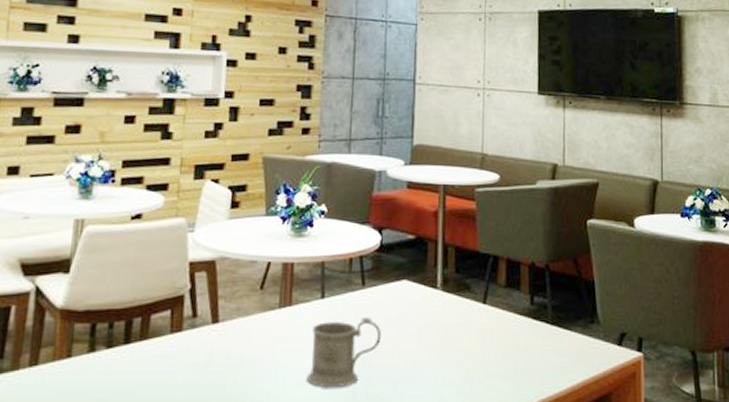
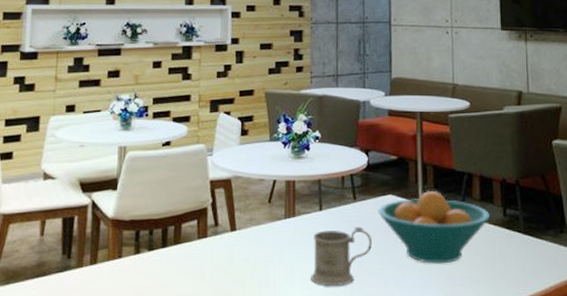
fruit bowl: none [390,275,517,360] -> present [378,190,491,264]

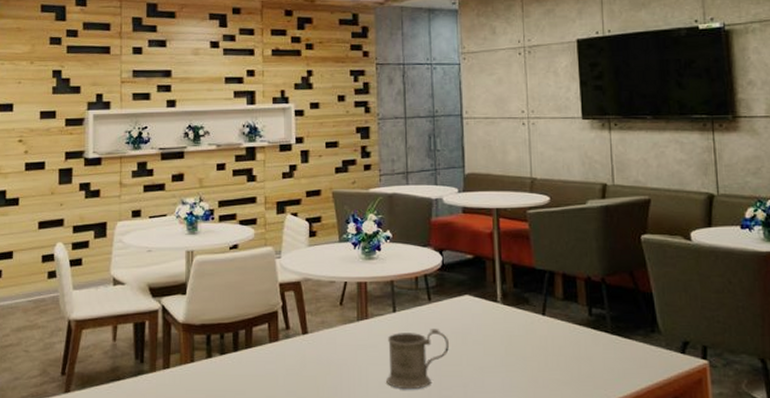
fruit bowl: present [378,190,491,264] -> none [454,289,575,366]

